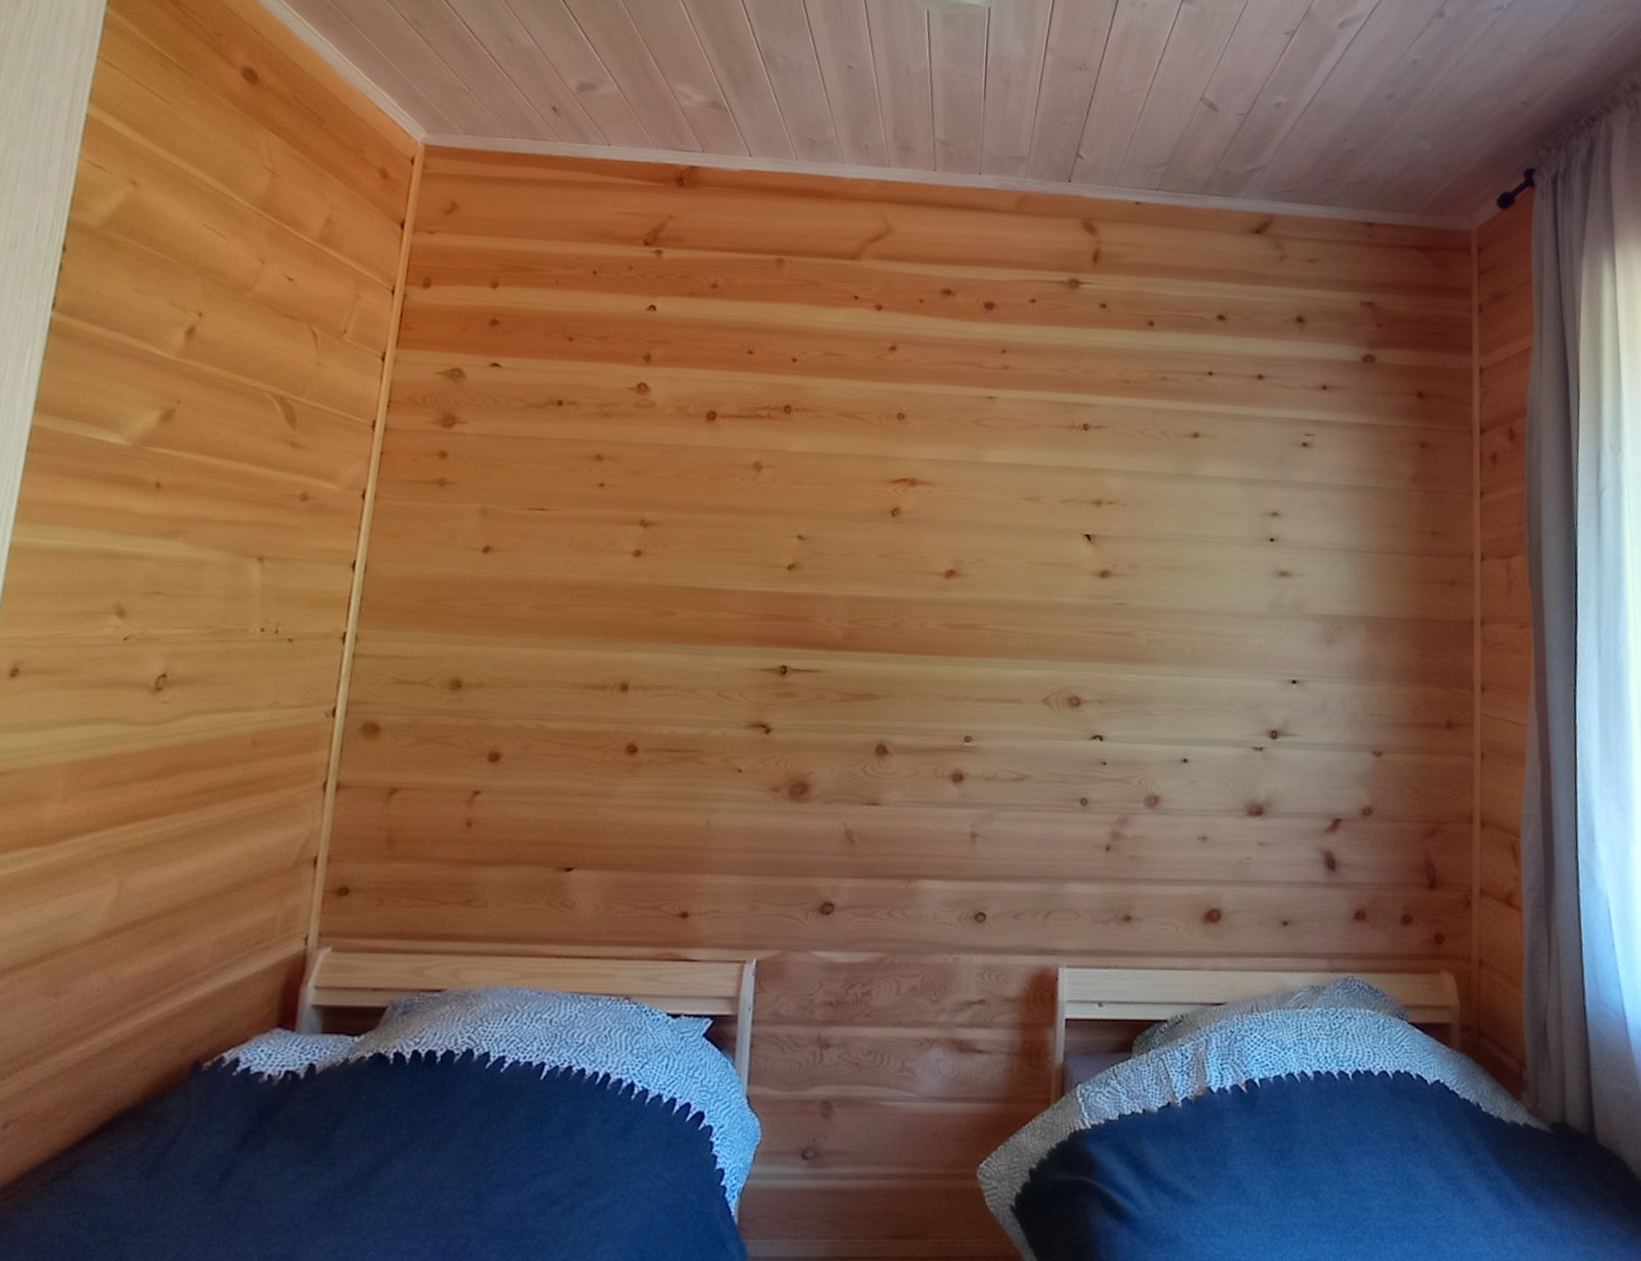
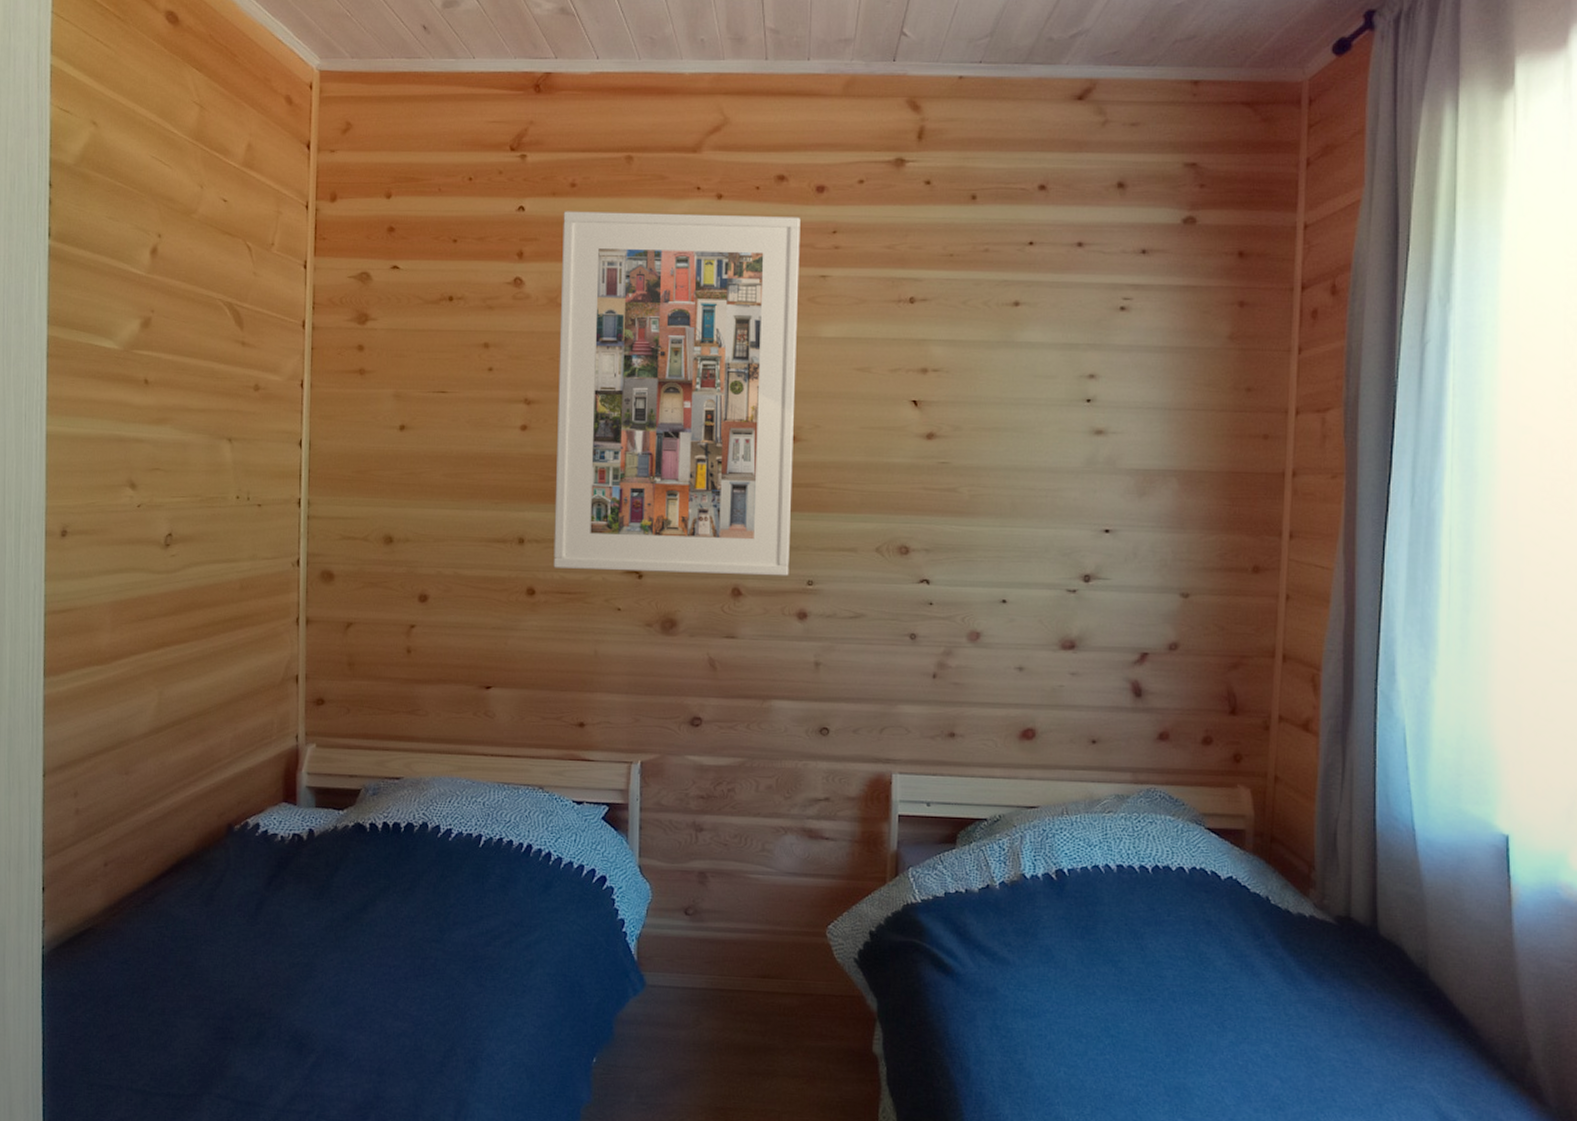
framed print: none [662,313,967,731] -> present [553,211,800,576]

